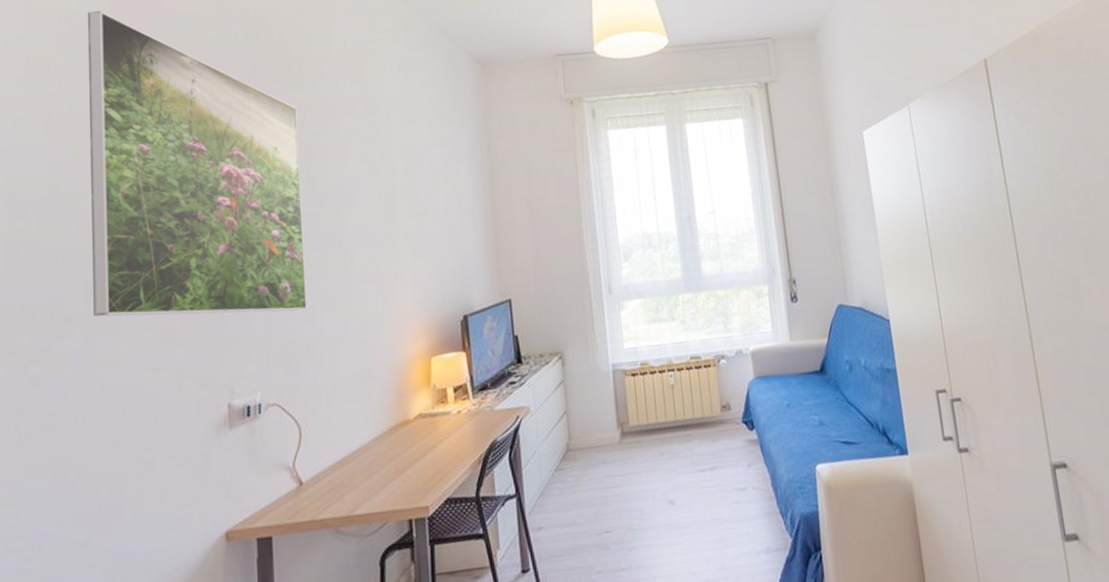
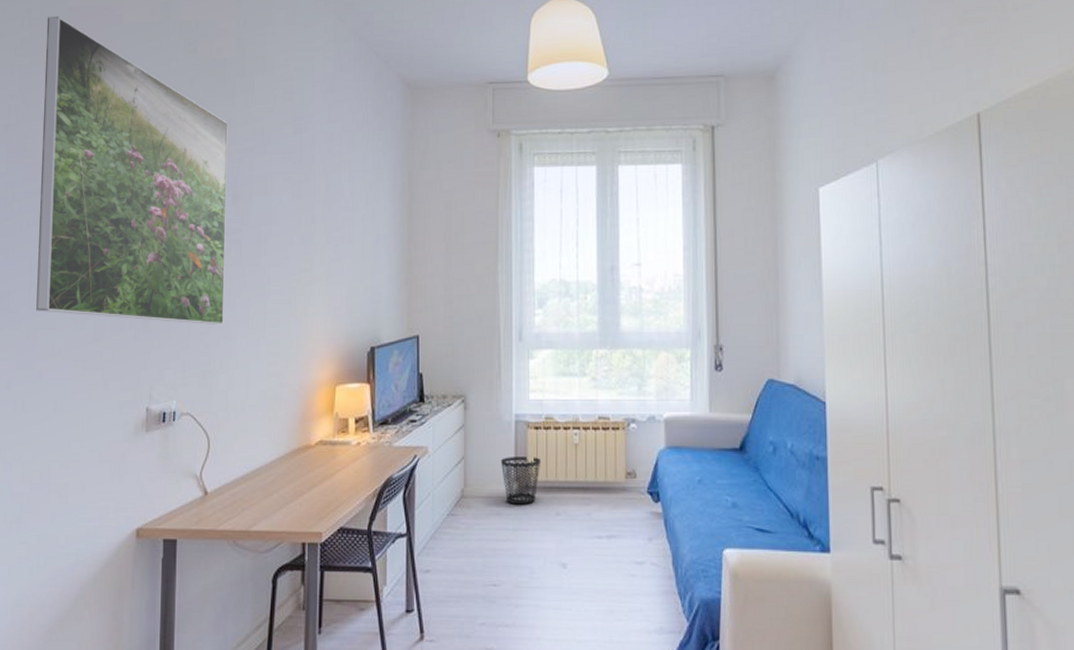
wastebasket: none [603,402,641,451] -> present [501,457,540,505]

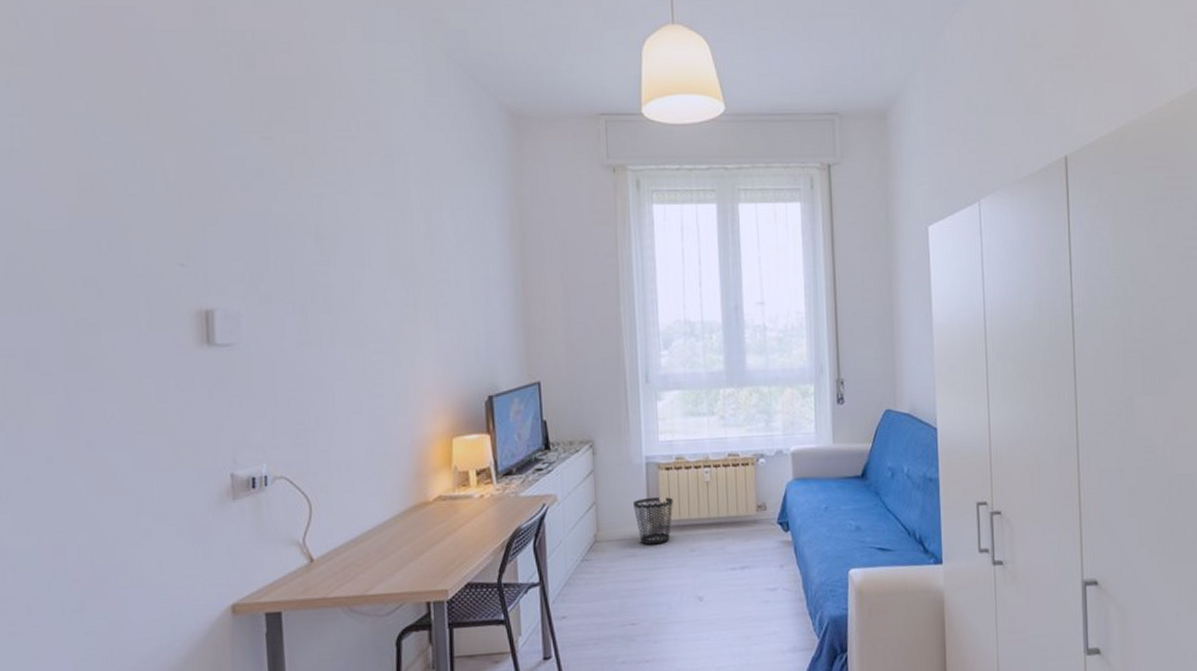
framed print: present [36,16,228,325] -> none [50,16,317,379]

